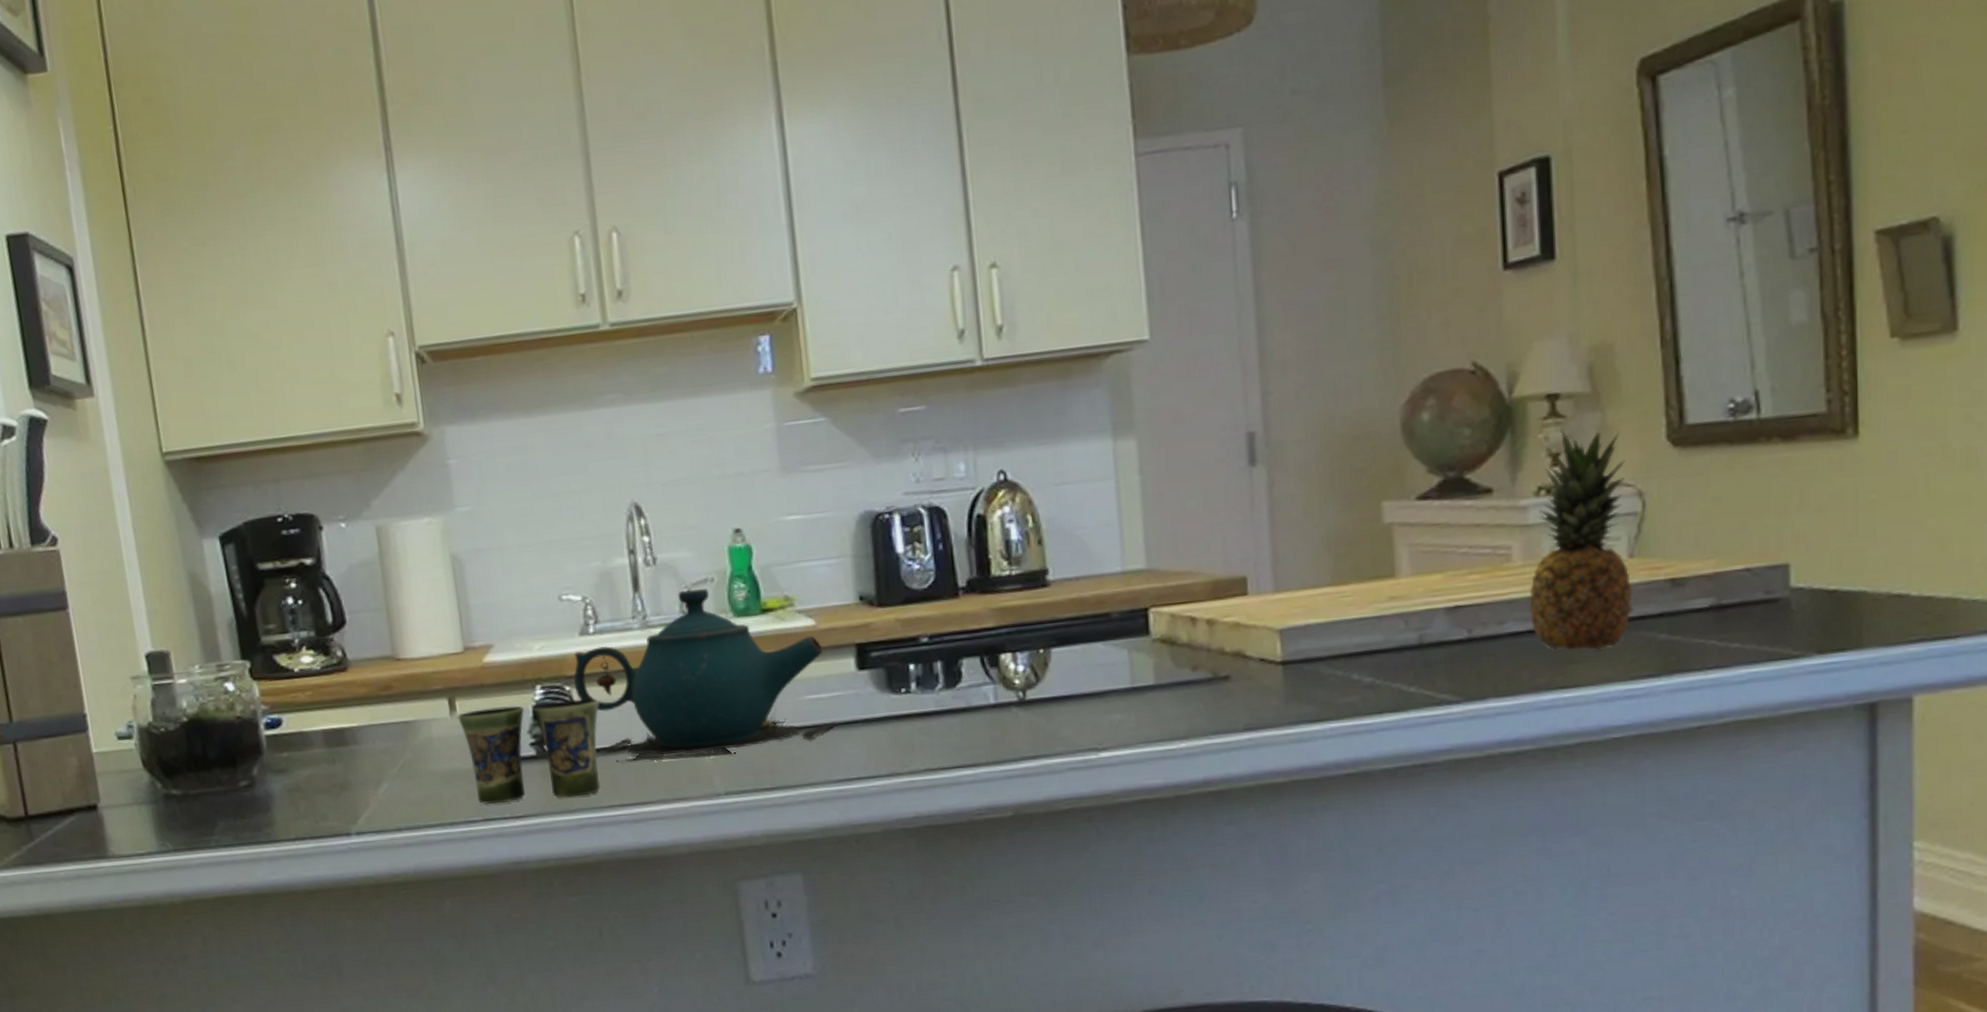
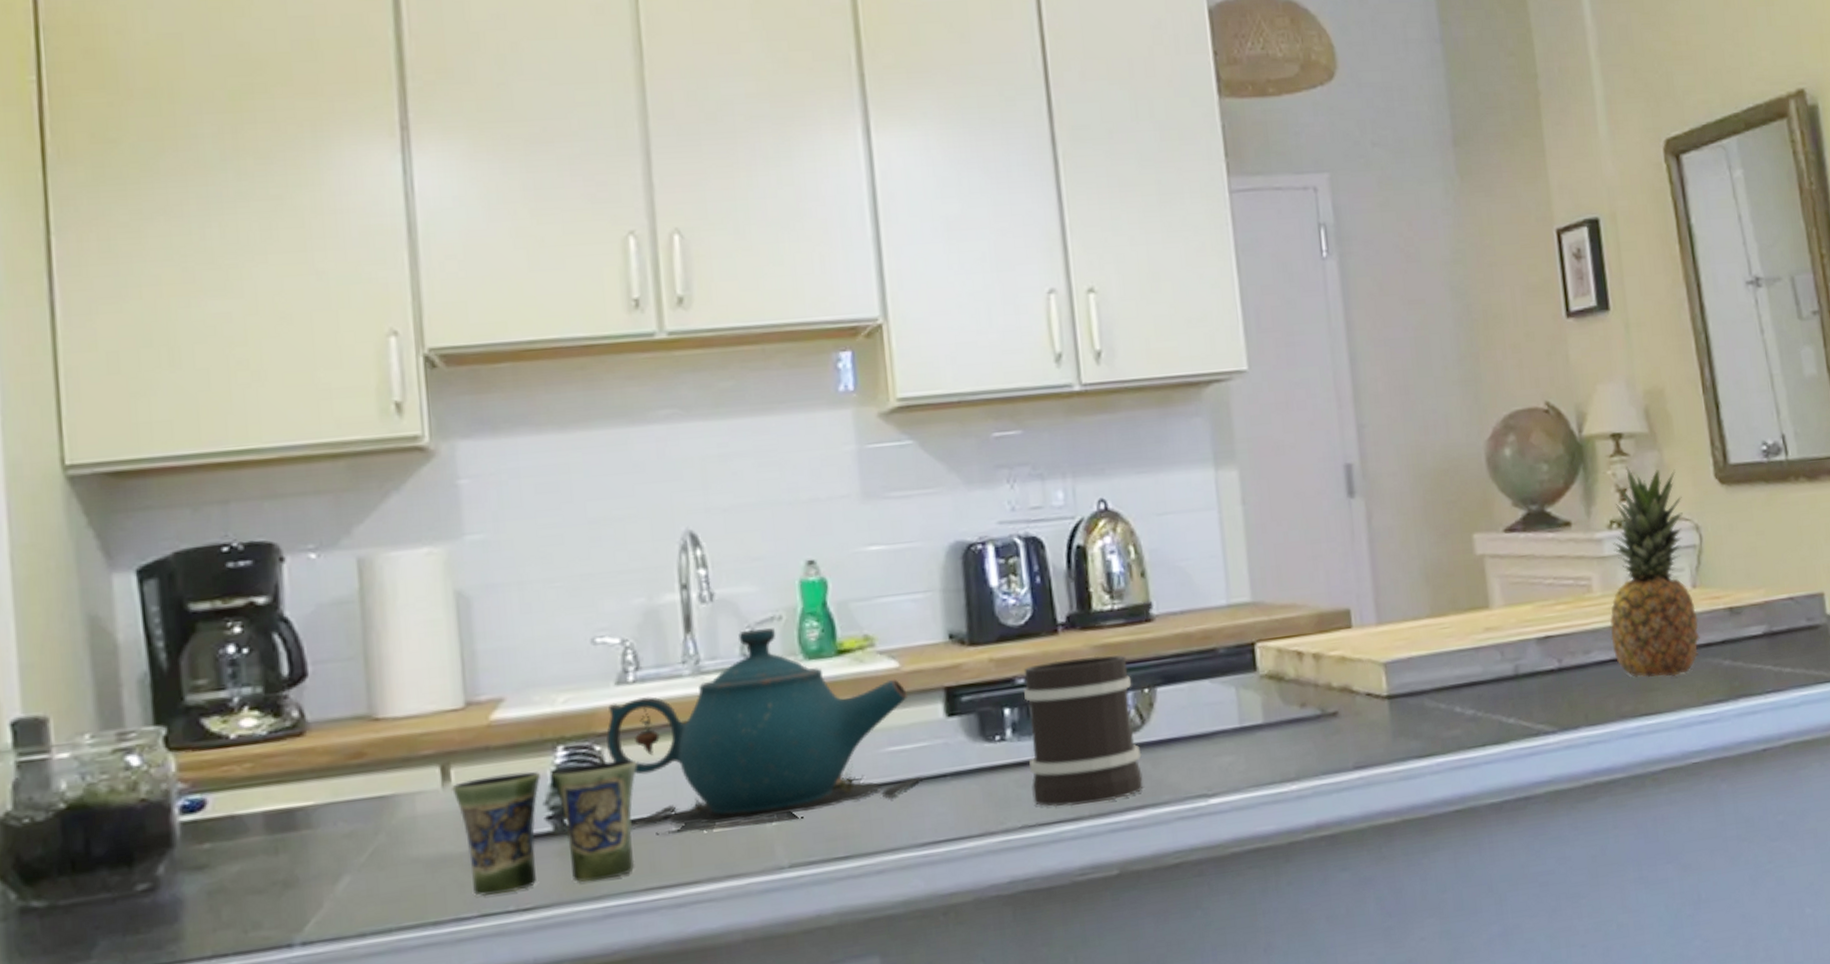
mug: none [927,617,1037,754] -> present [1023,655,1144,808]

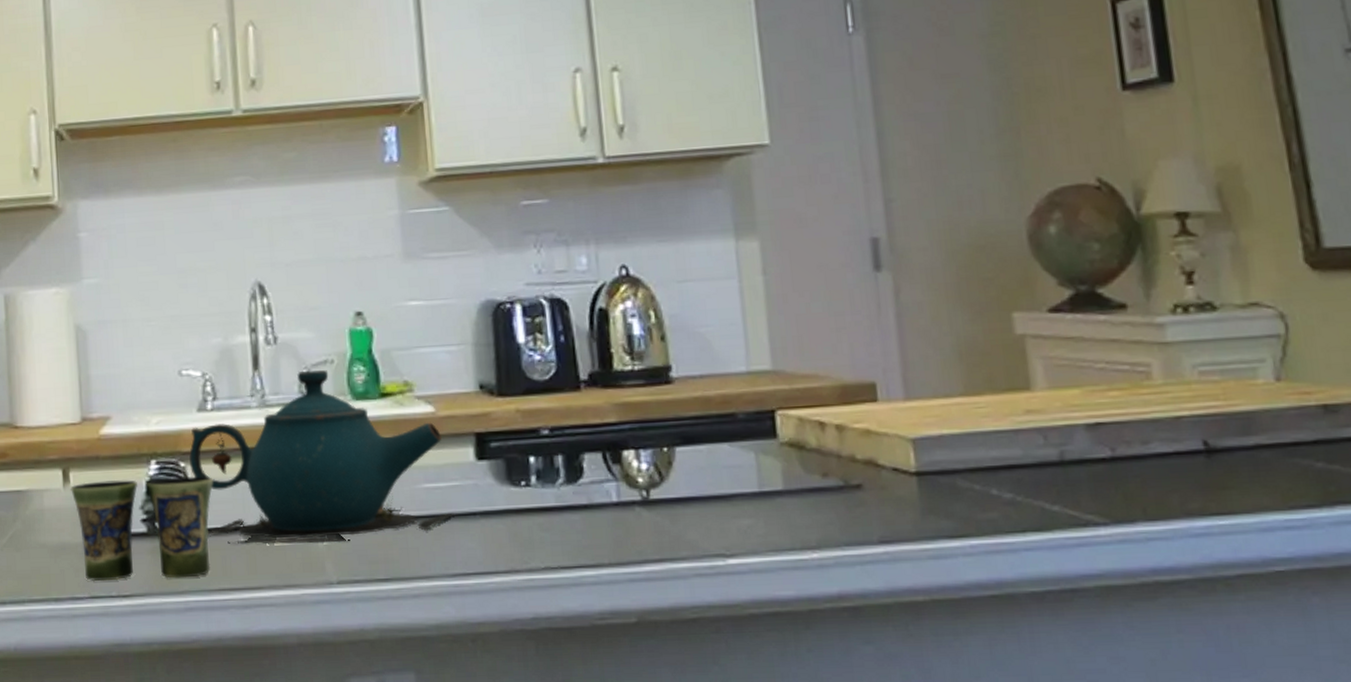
mug: present [1023,655,1144,808] -> none [548,413,662,554]
fruit: present [1610,466,1700,677] -> none [1173,248,1286,475]

